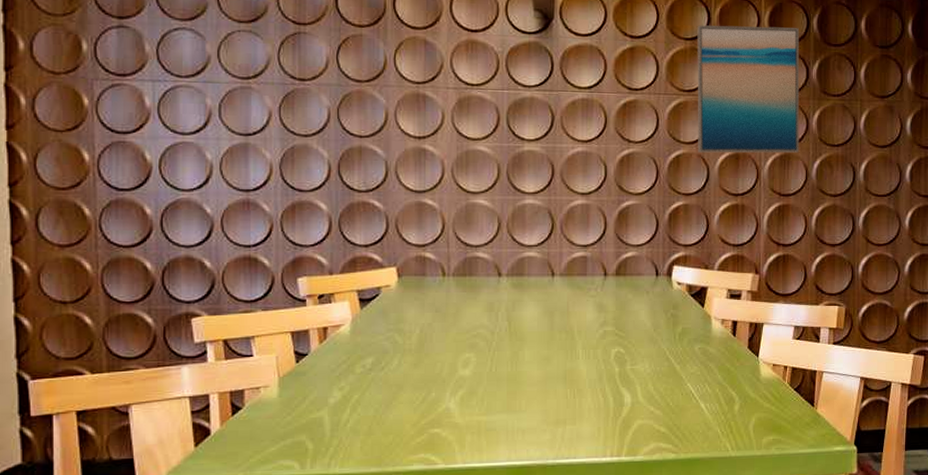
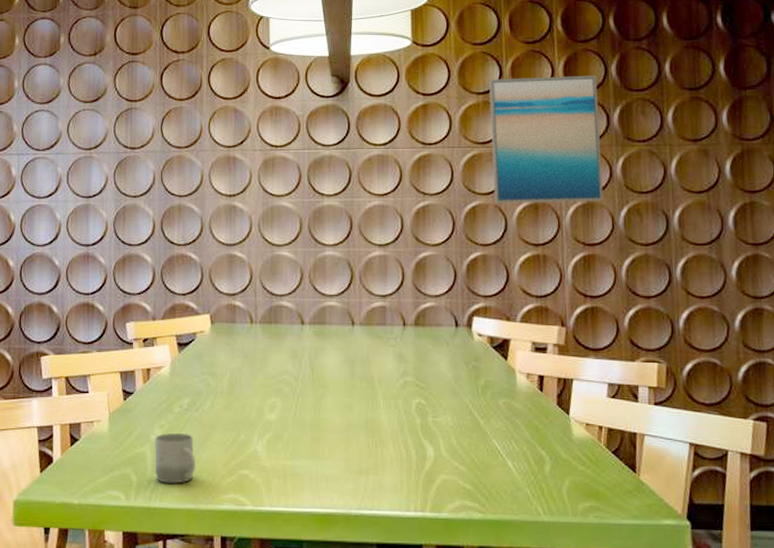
cup: none [333,394,380,448] -> present [154,432,195,484]

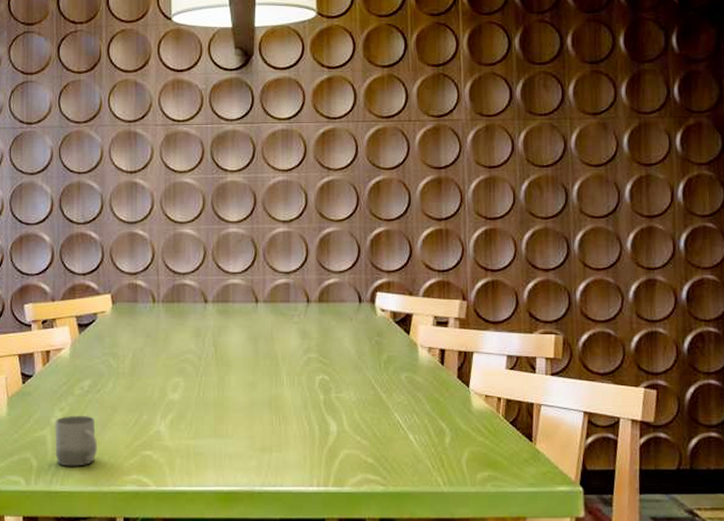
wall art: present [489,75,604,203] -> none [394,48,505,178]

